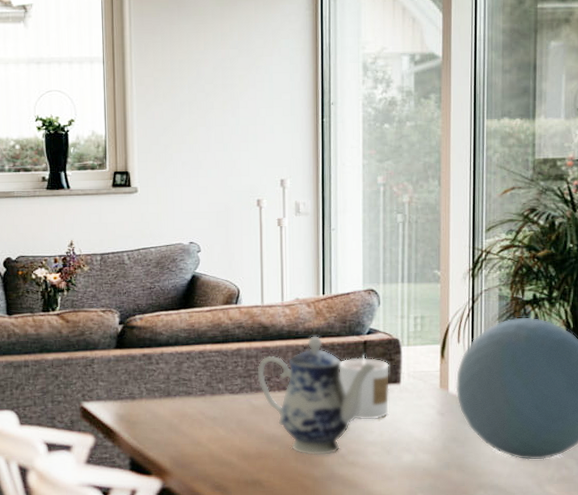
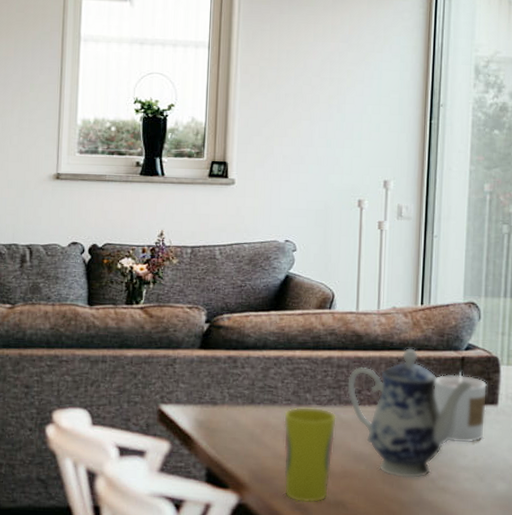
cup: none [198,396,250,484] -> present [283,406,337,503]

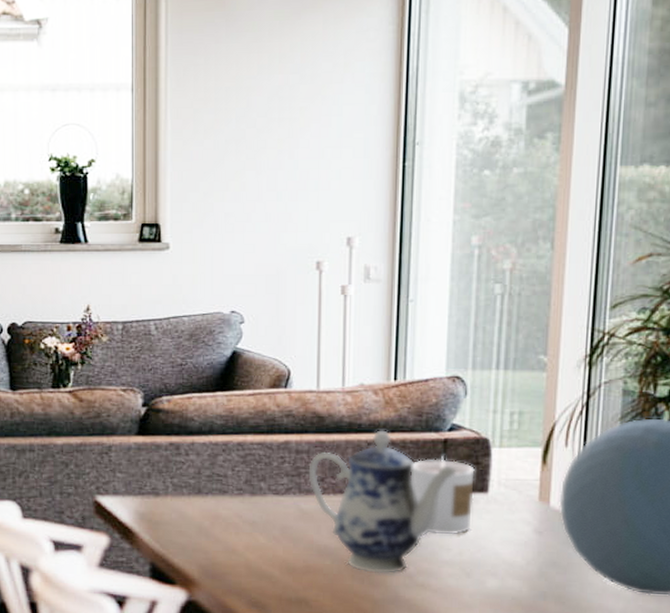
cup: present [283,406,337,503] -> none [235,496,297,600]

